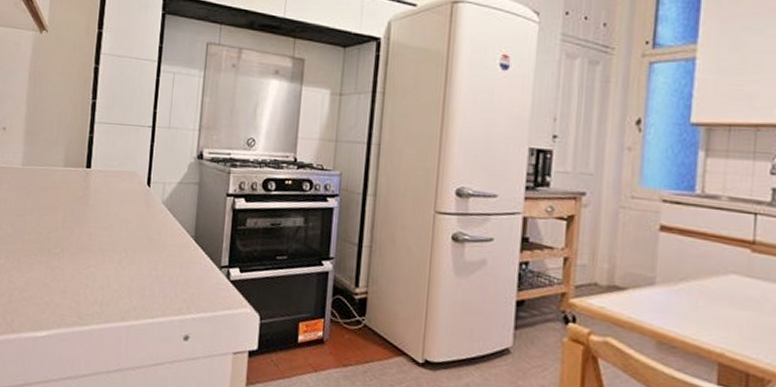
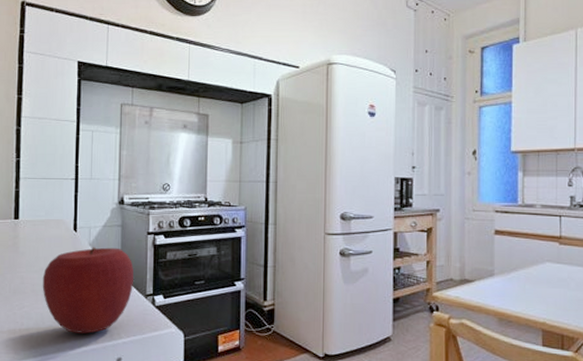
apple: none [110,206,209,304] -> present [42,247,134,334]

